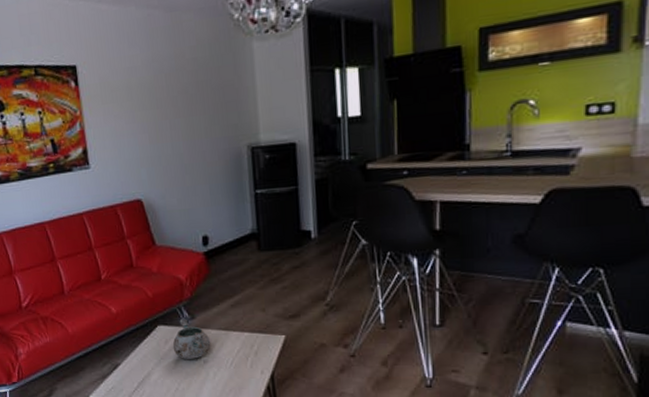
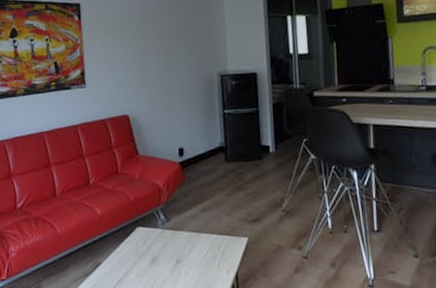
decorative bowl: present [172,319,211,359] -> none [149,221,184,259]

